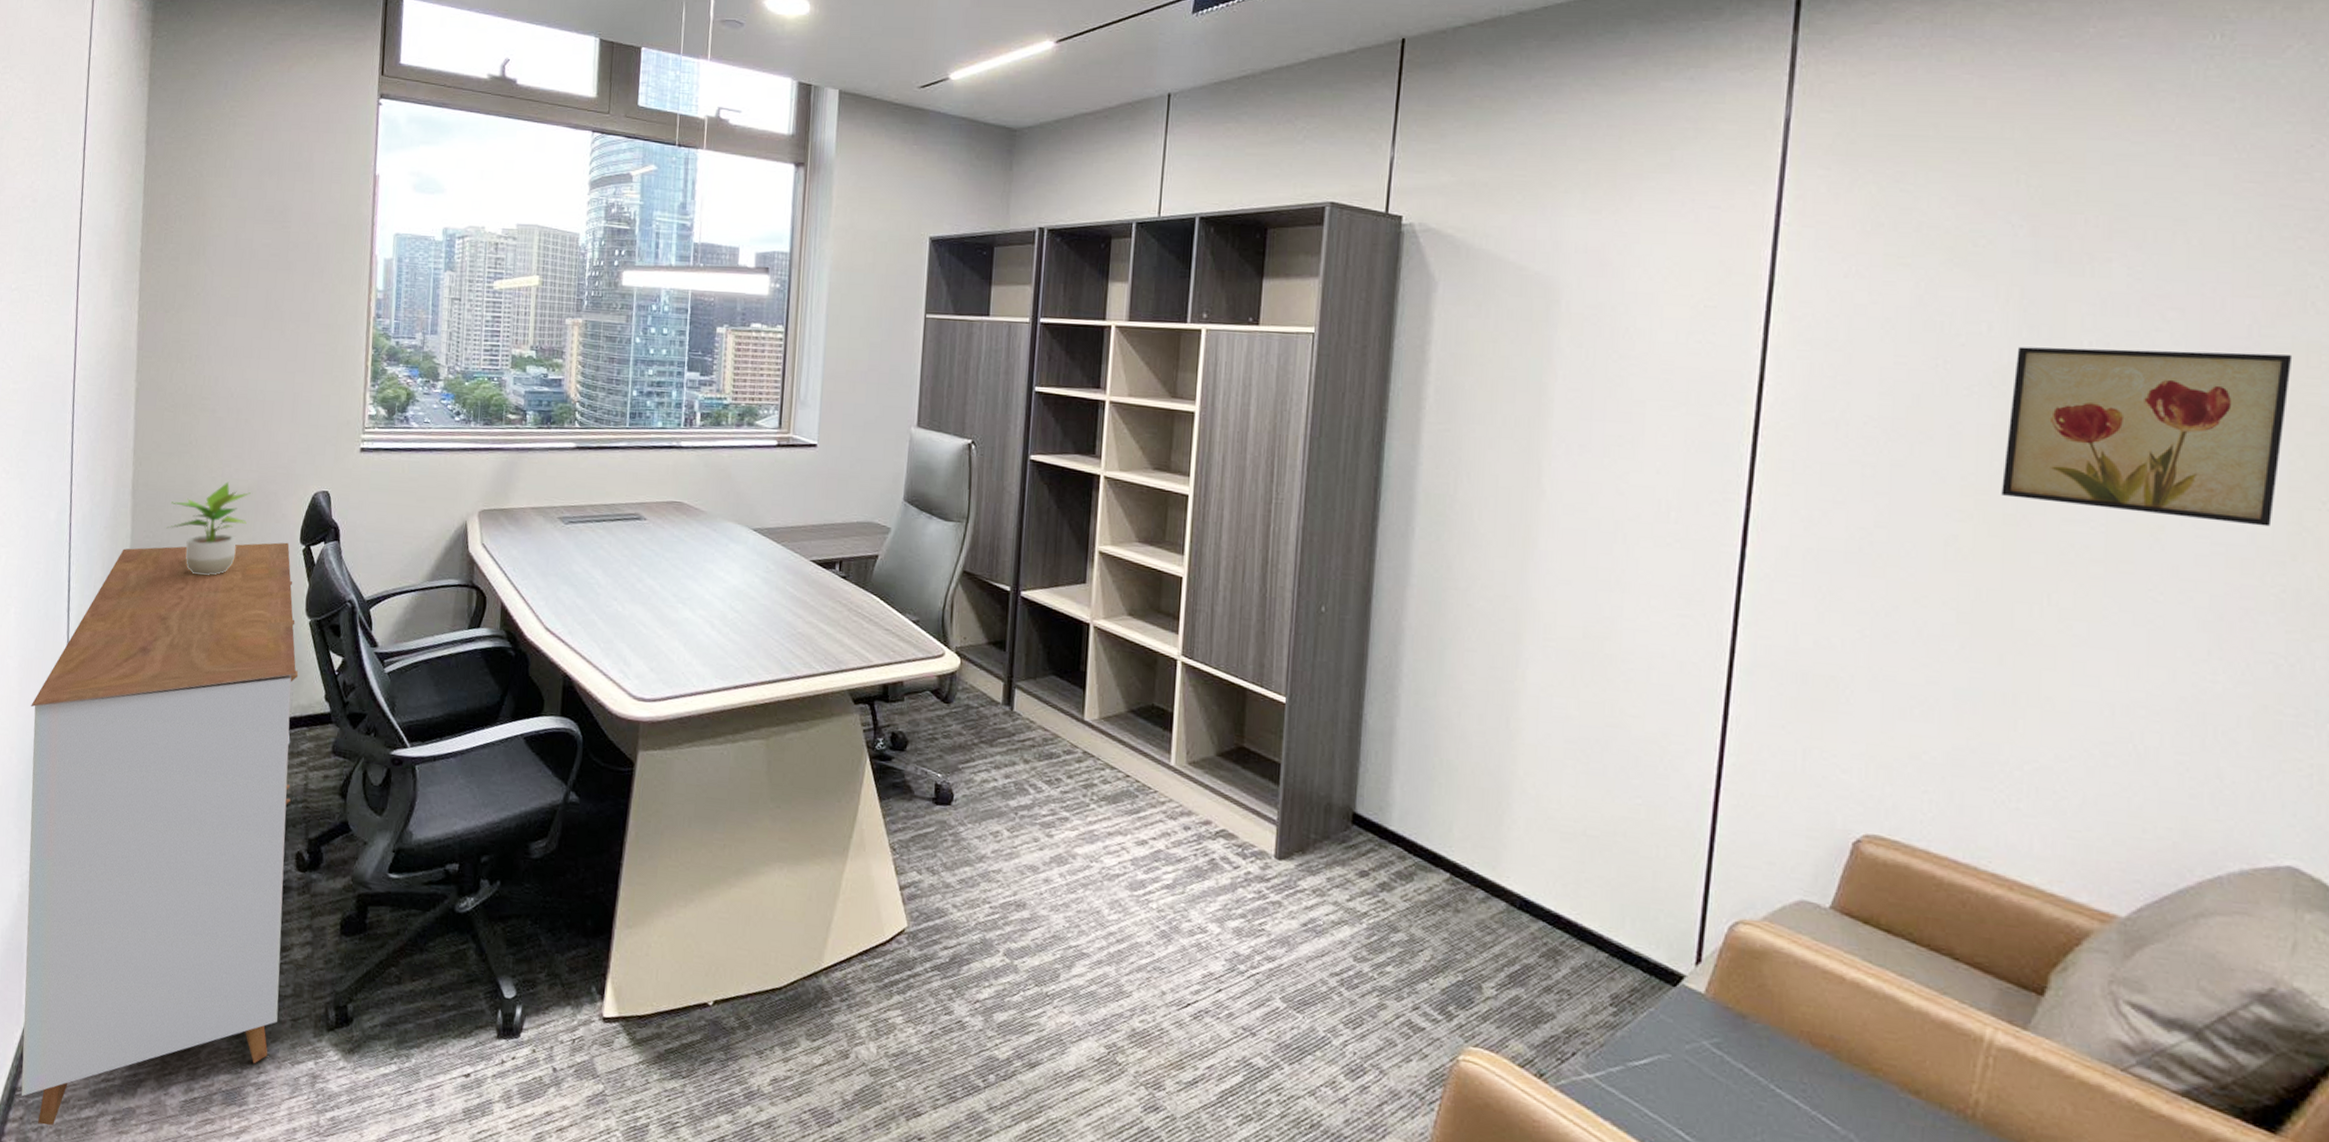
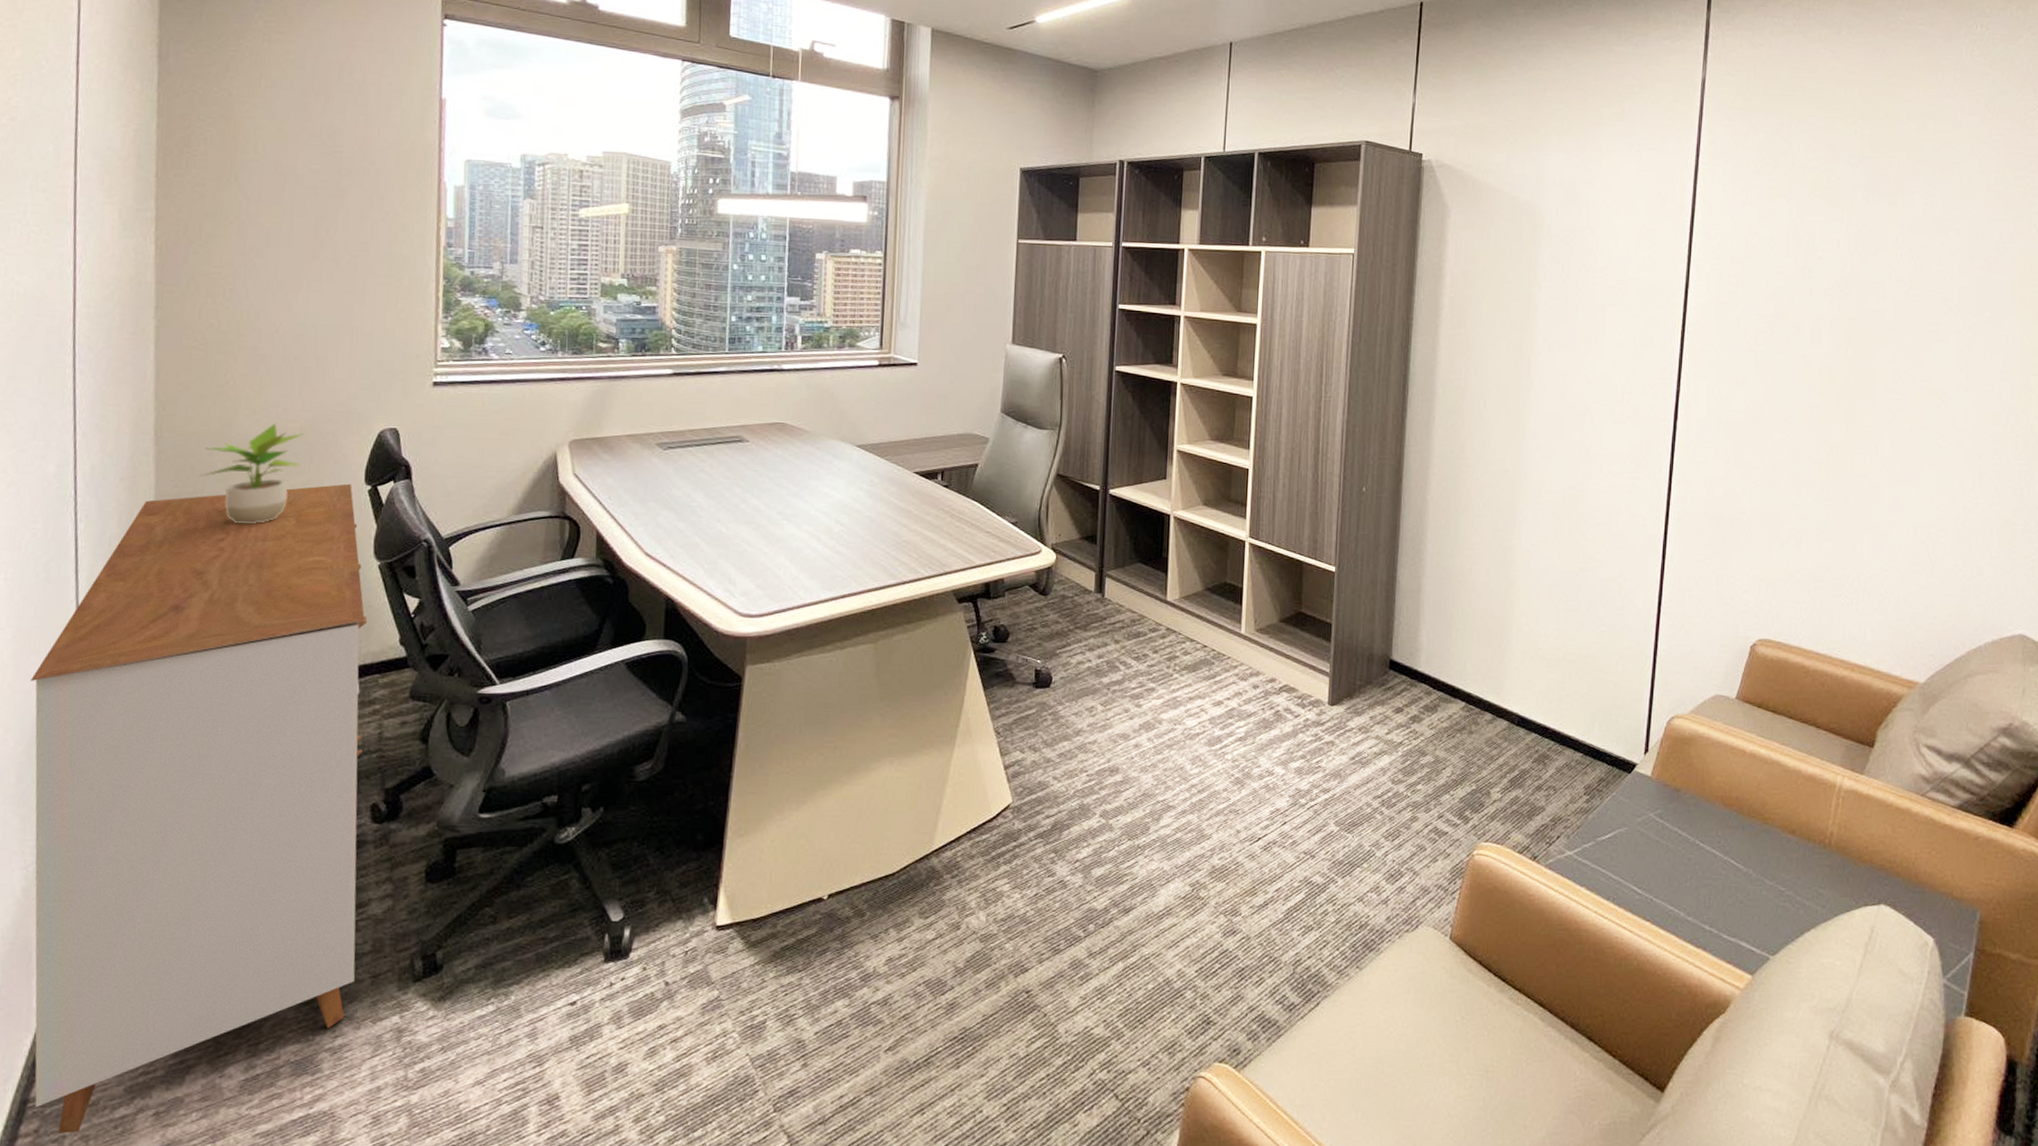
wall art: present [2001,346,2293,527] -> none [1846,259,2023,389]

